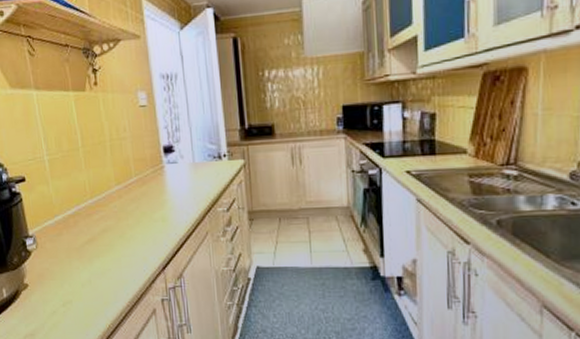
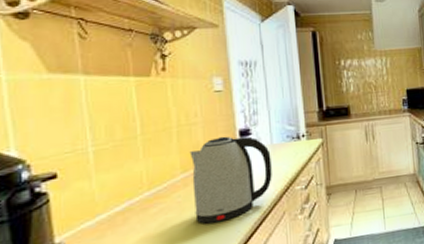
kettle: none [121,152,195,234] -> present [189,136,272,224]

